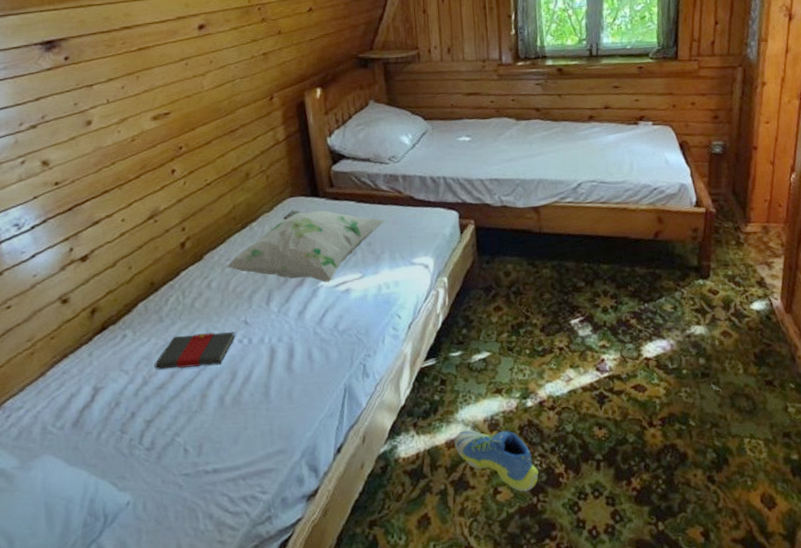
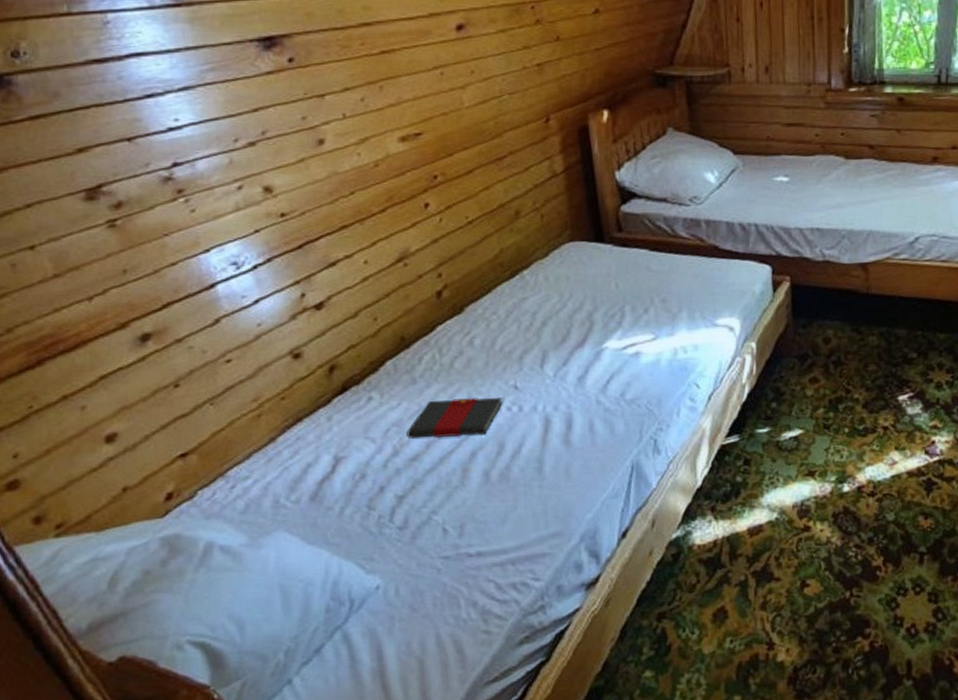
decorative pillow: present [226,209,386,282] -> none [492,256,685,344]
sneaker: present [454,430,539,492] -> none [758,516,854,586]

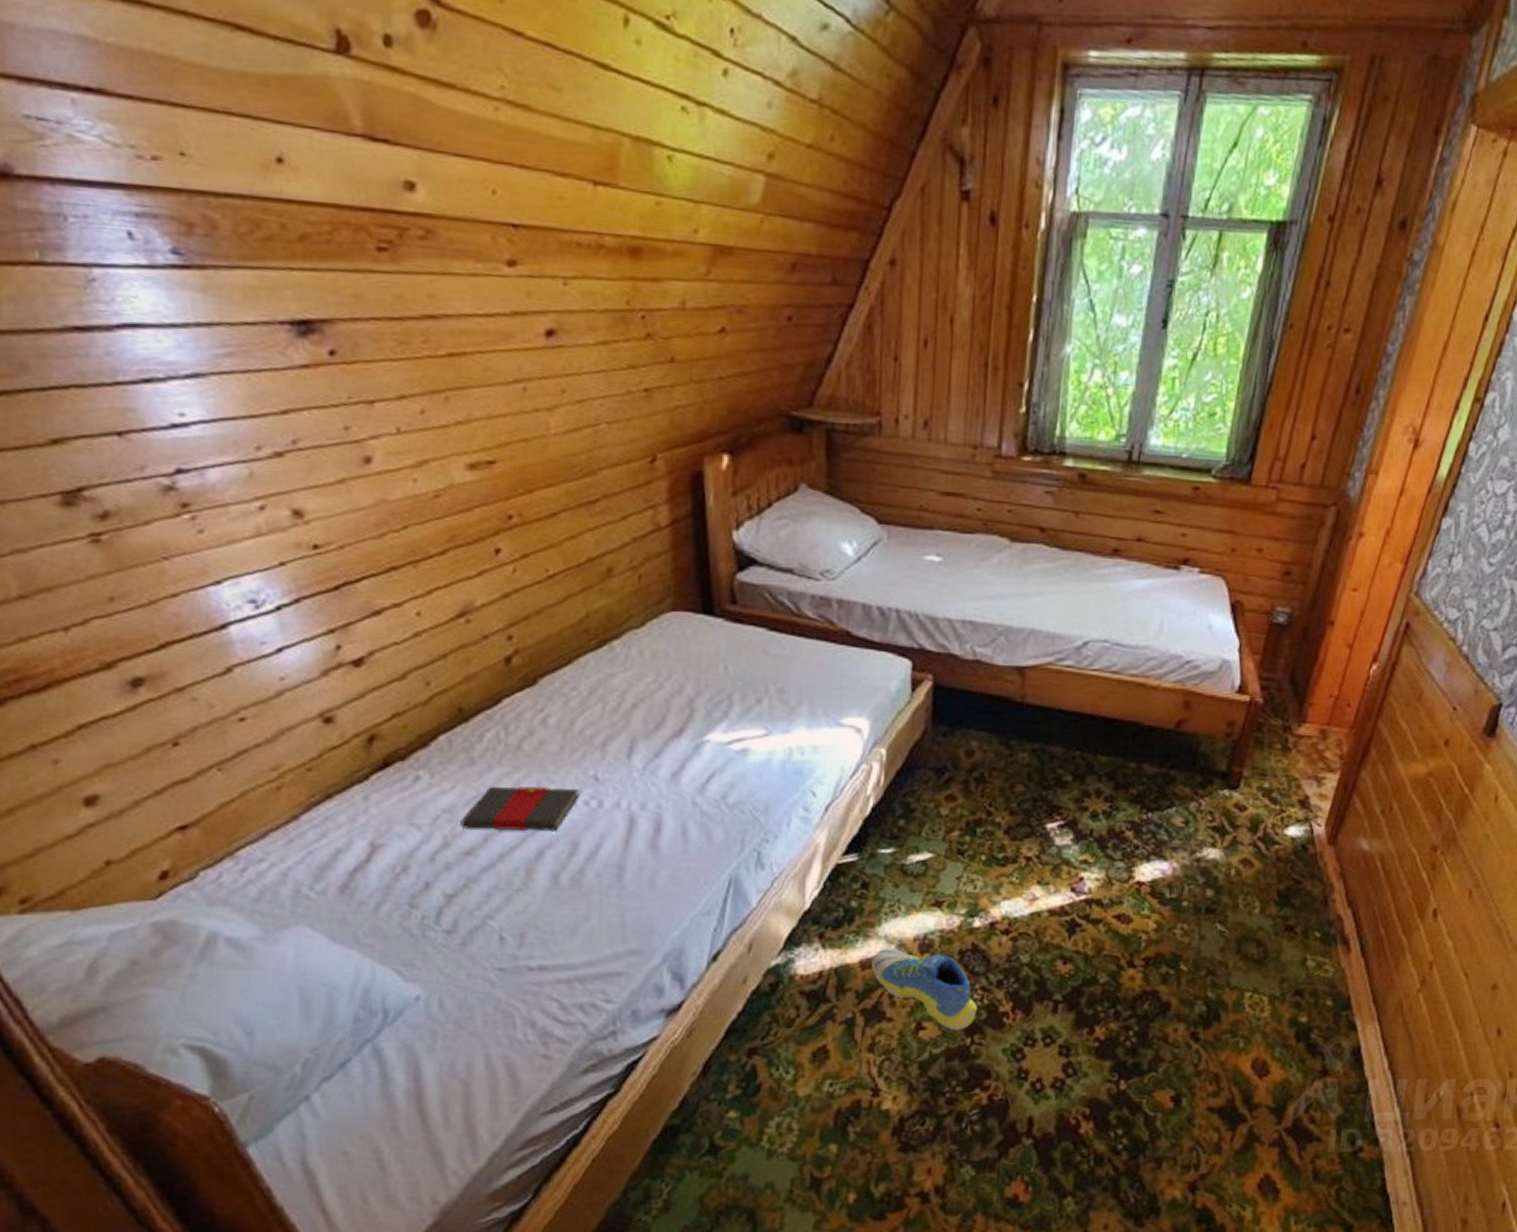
sneaker: none [758,516,854,586] -> present [871,949,978,1030]

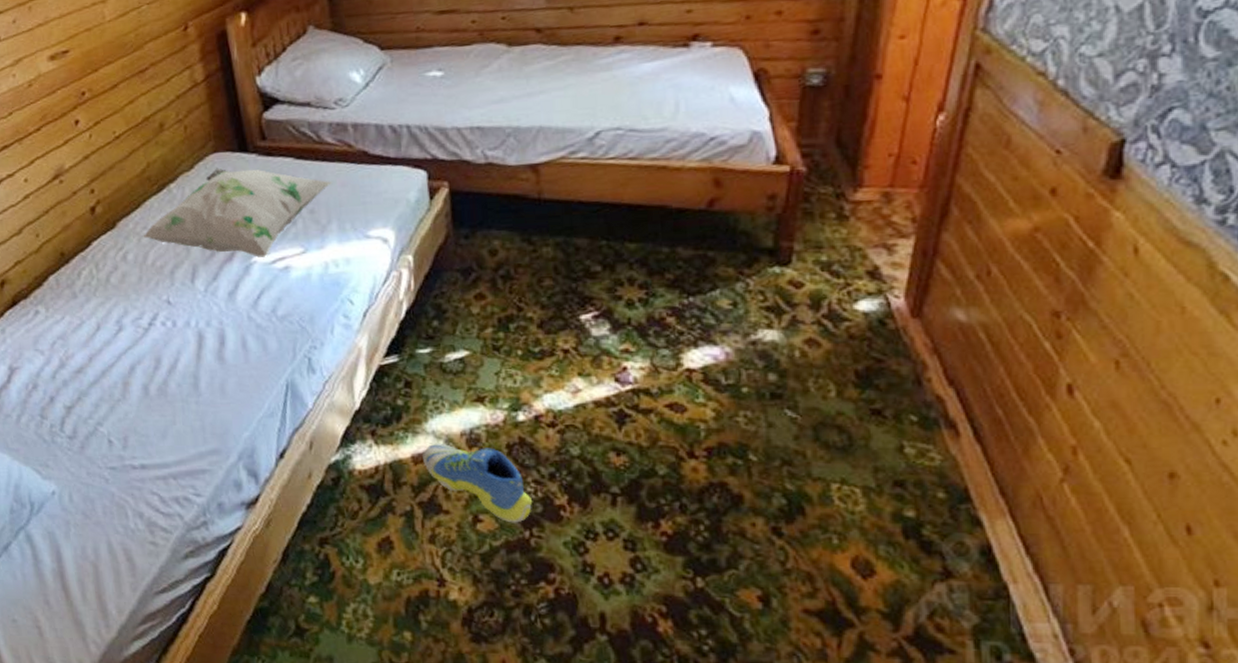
book: present [461,786,580,831] -> none [71,312,158,352]
decorative pillow: none [571,629,808,736] -> present [143,168,333,258]

